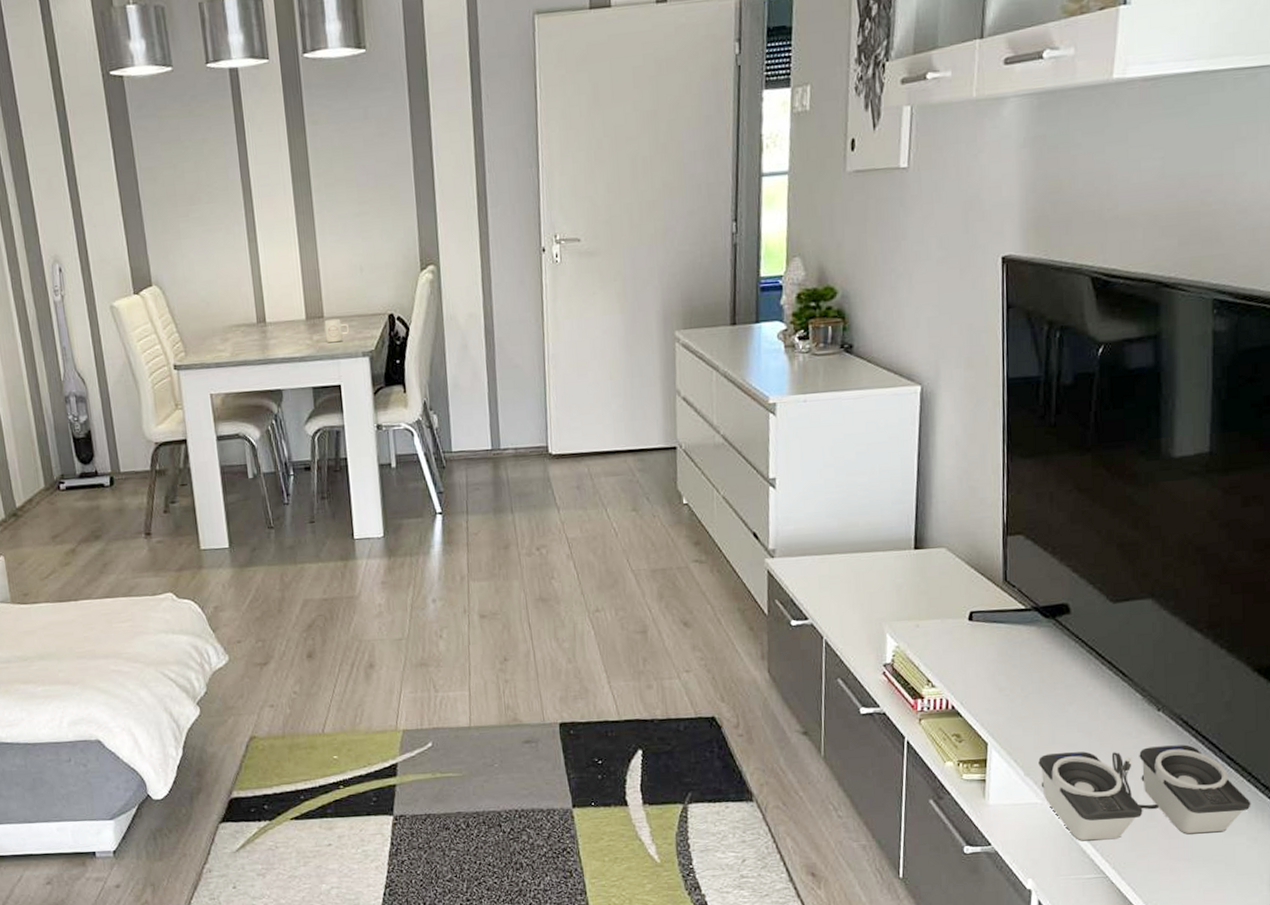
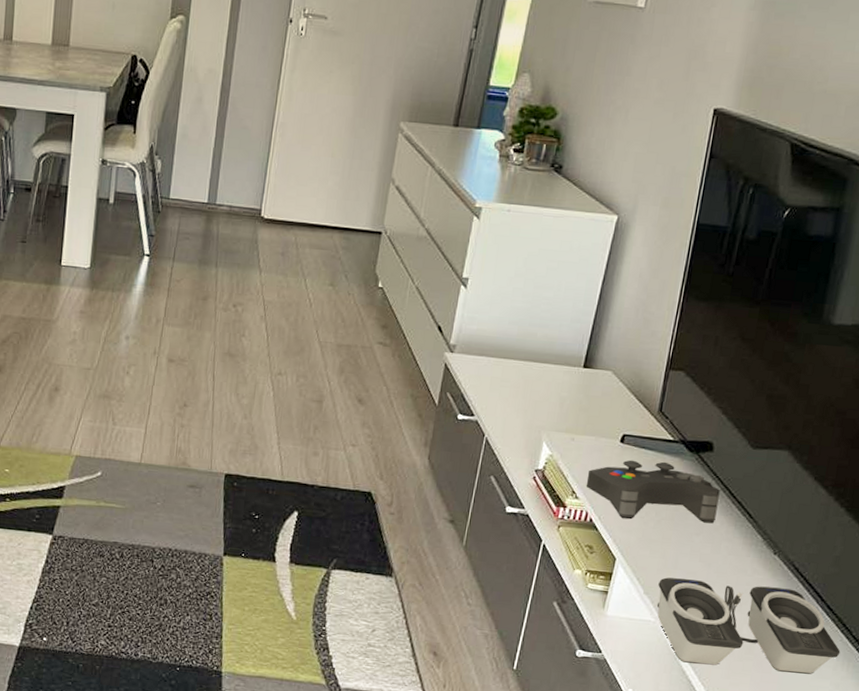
mug: present [324,318,350,343] -> none [67,48,93,73]
control: none [941,632,1087,701] -> present [587,460,720,524]

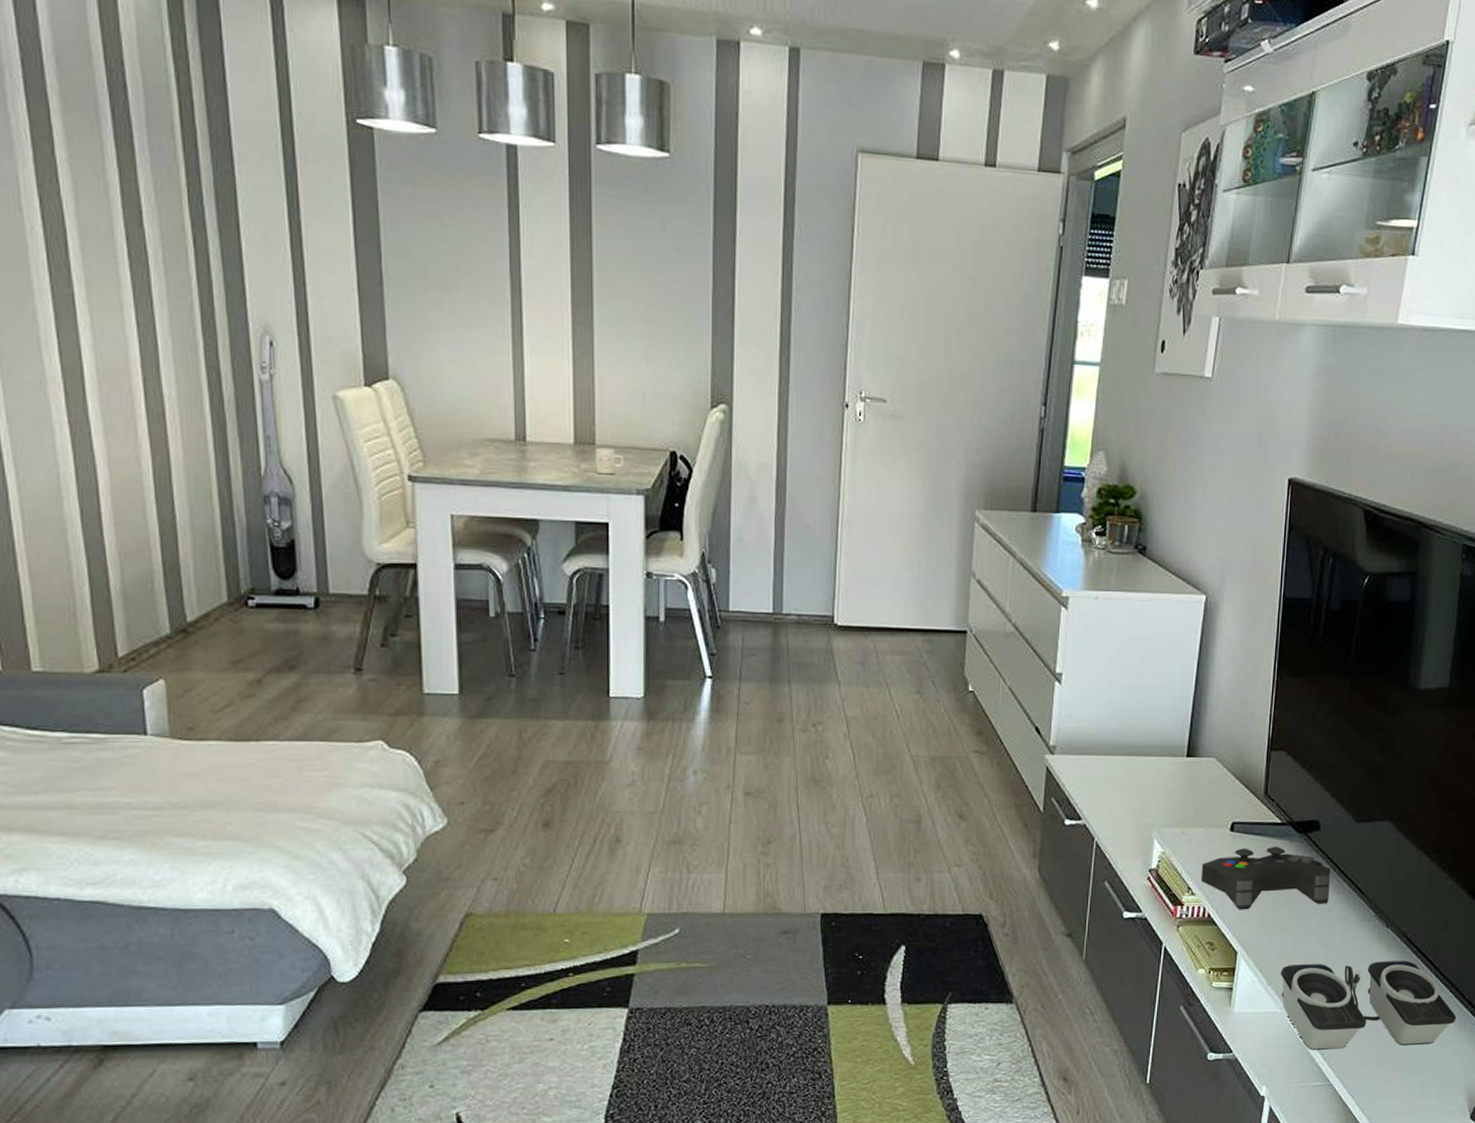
mug: none [67,48,93,73] -> present [595,447,625,475]

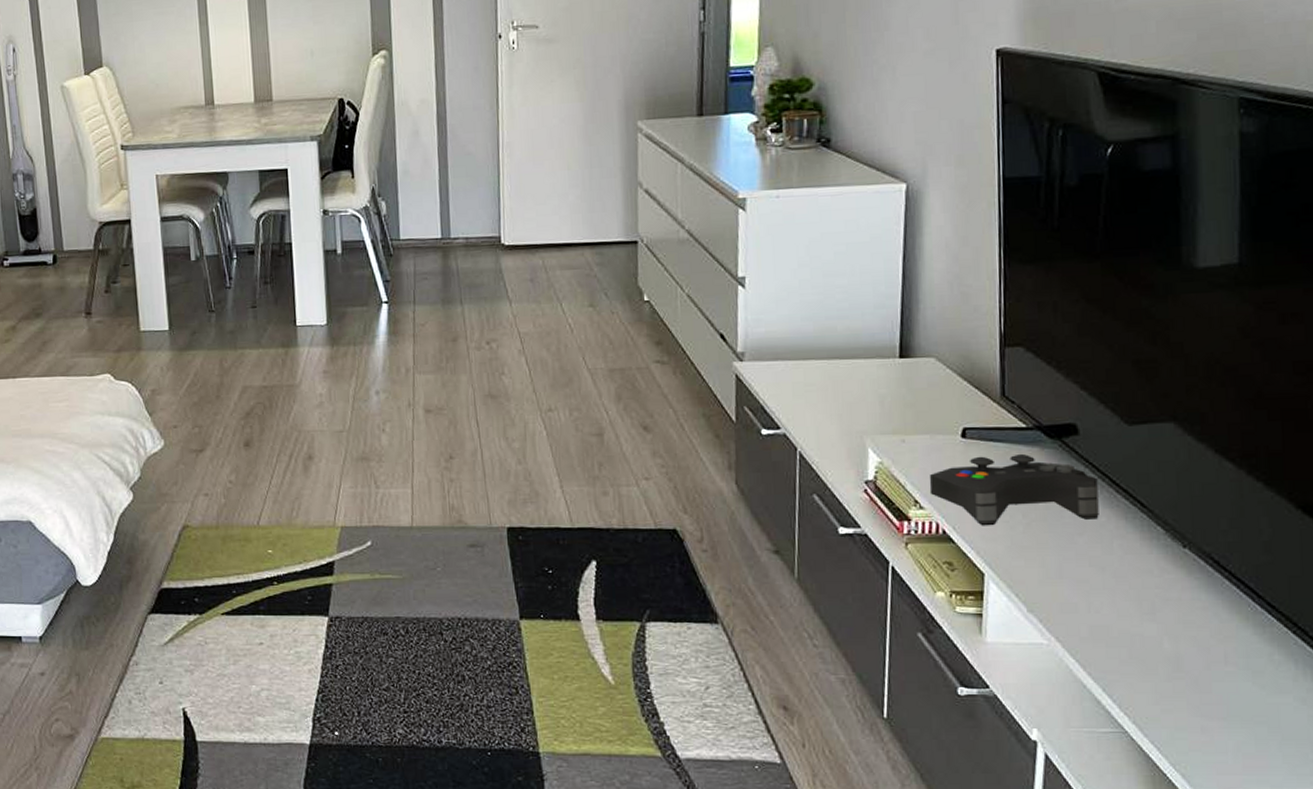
mug: present [595,447,625,475] -> none [273,102,299,127]
stereo: present [1281,960,1457,1050] -> none [1043,587,1298,690]

